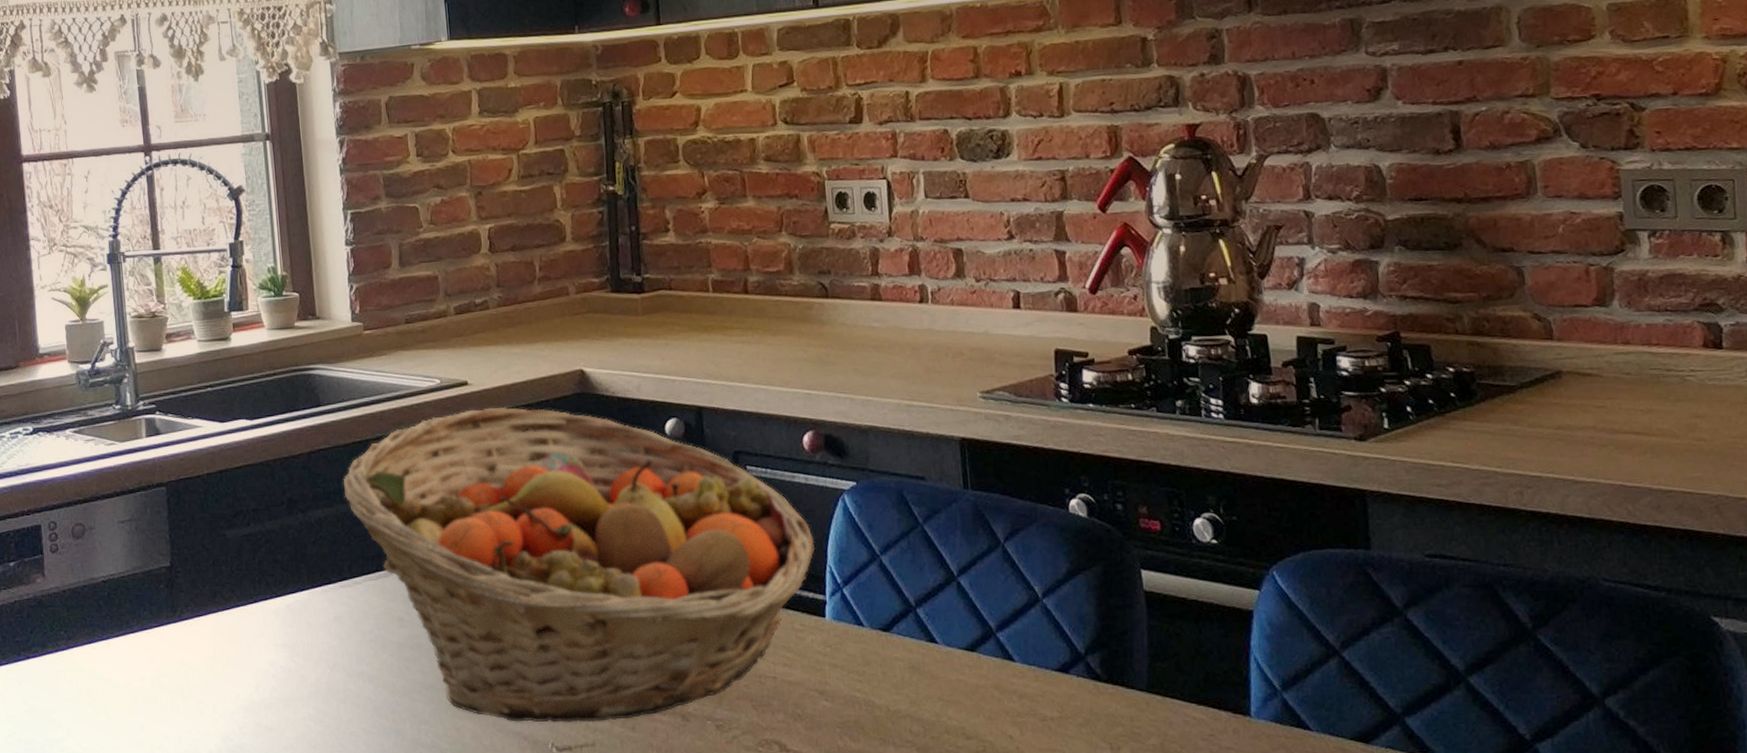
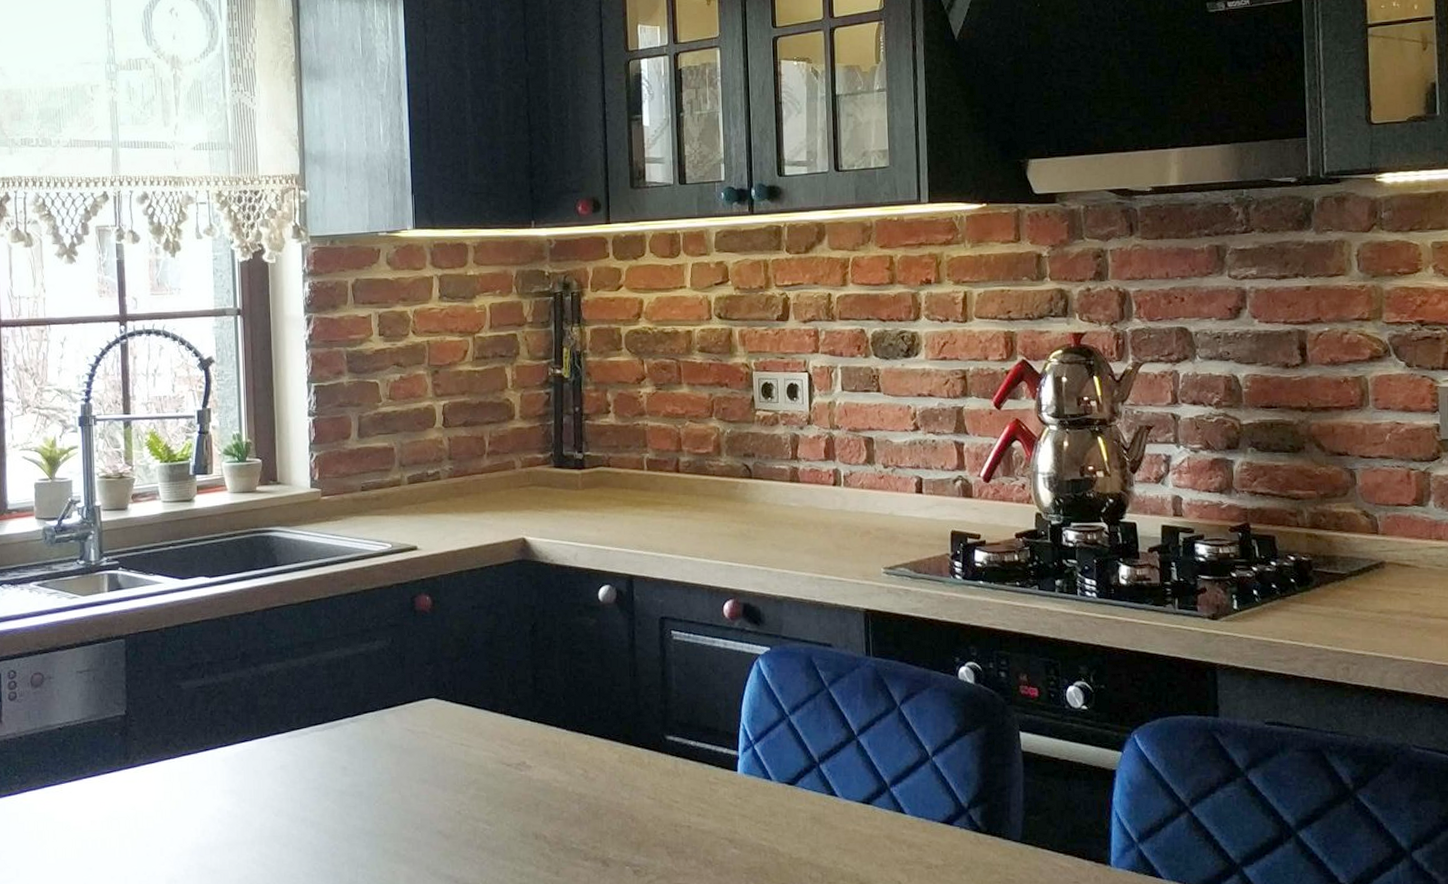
fruit basket: present [343,406,816,722] -> none [295,571,731,867]

